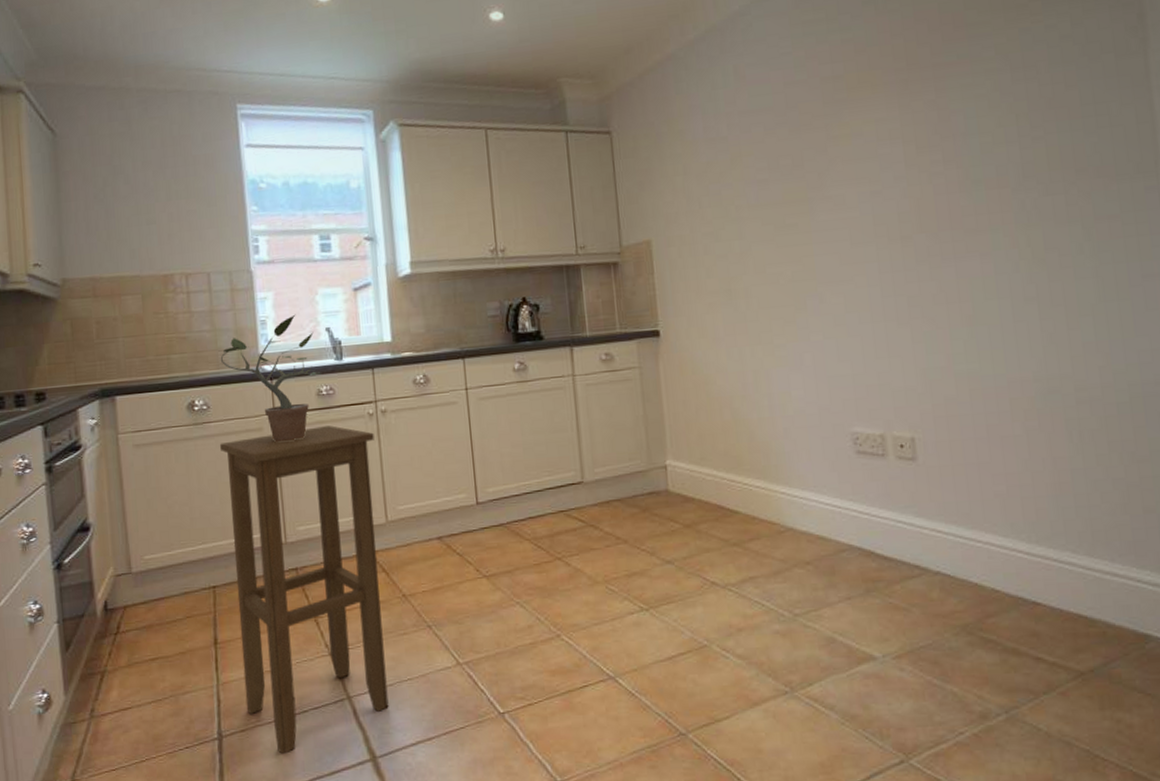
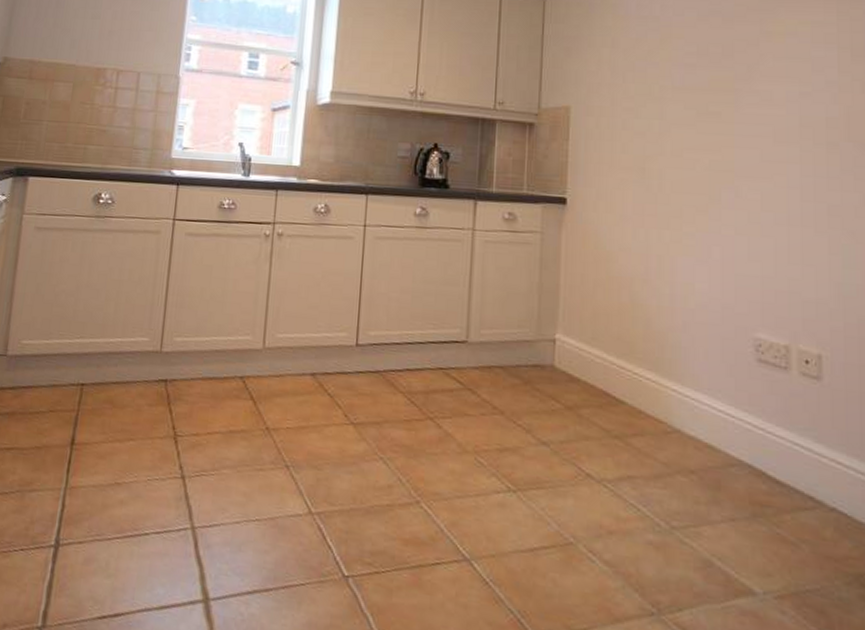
stool: present [219,425,389,754] -> none [88,239,267,577]
potted plant: present [220,314,324,441] -> none [133,124,229,249]

